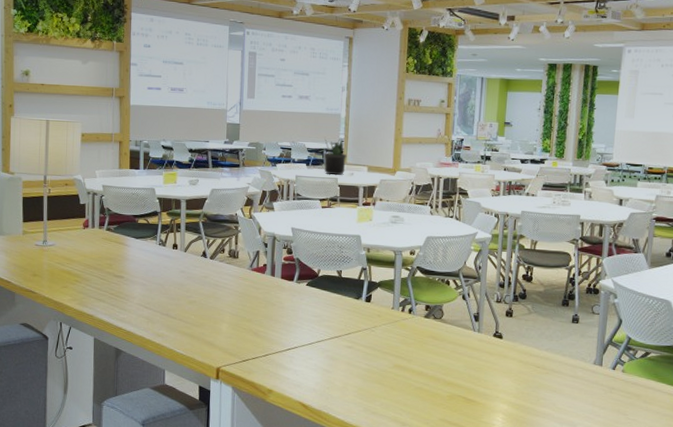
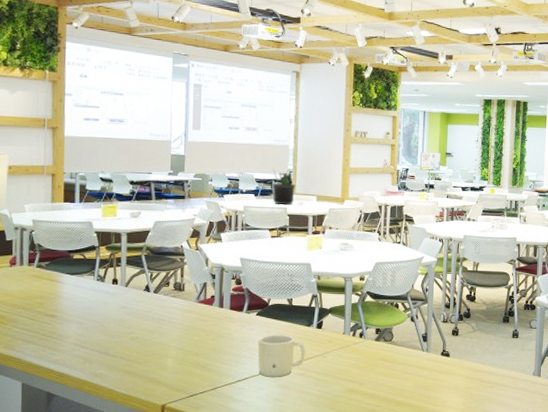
mug: none [307,305,355,349] -> present [257,335,306,378]

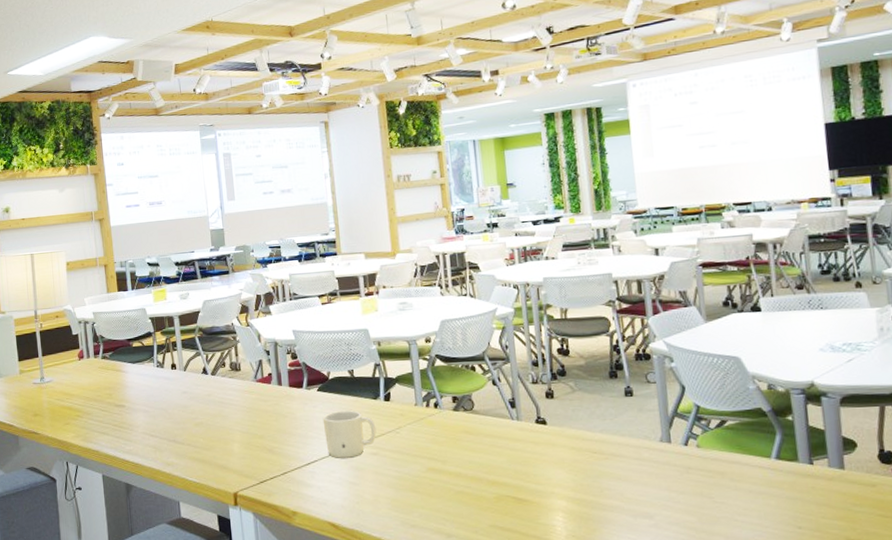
planter: present [272,169,296,205] -> none [314,228,341,268]

